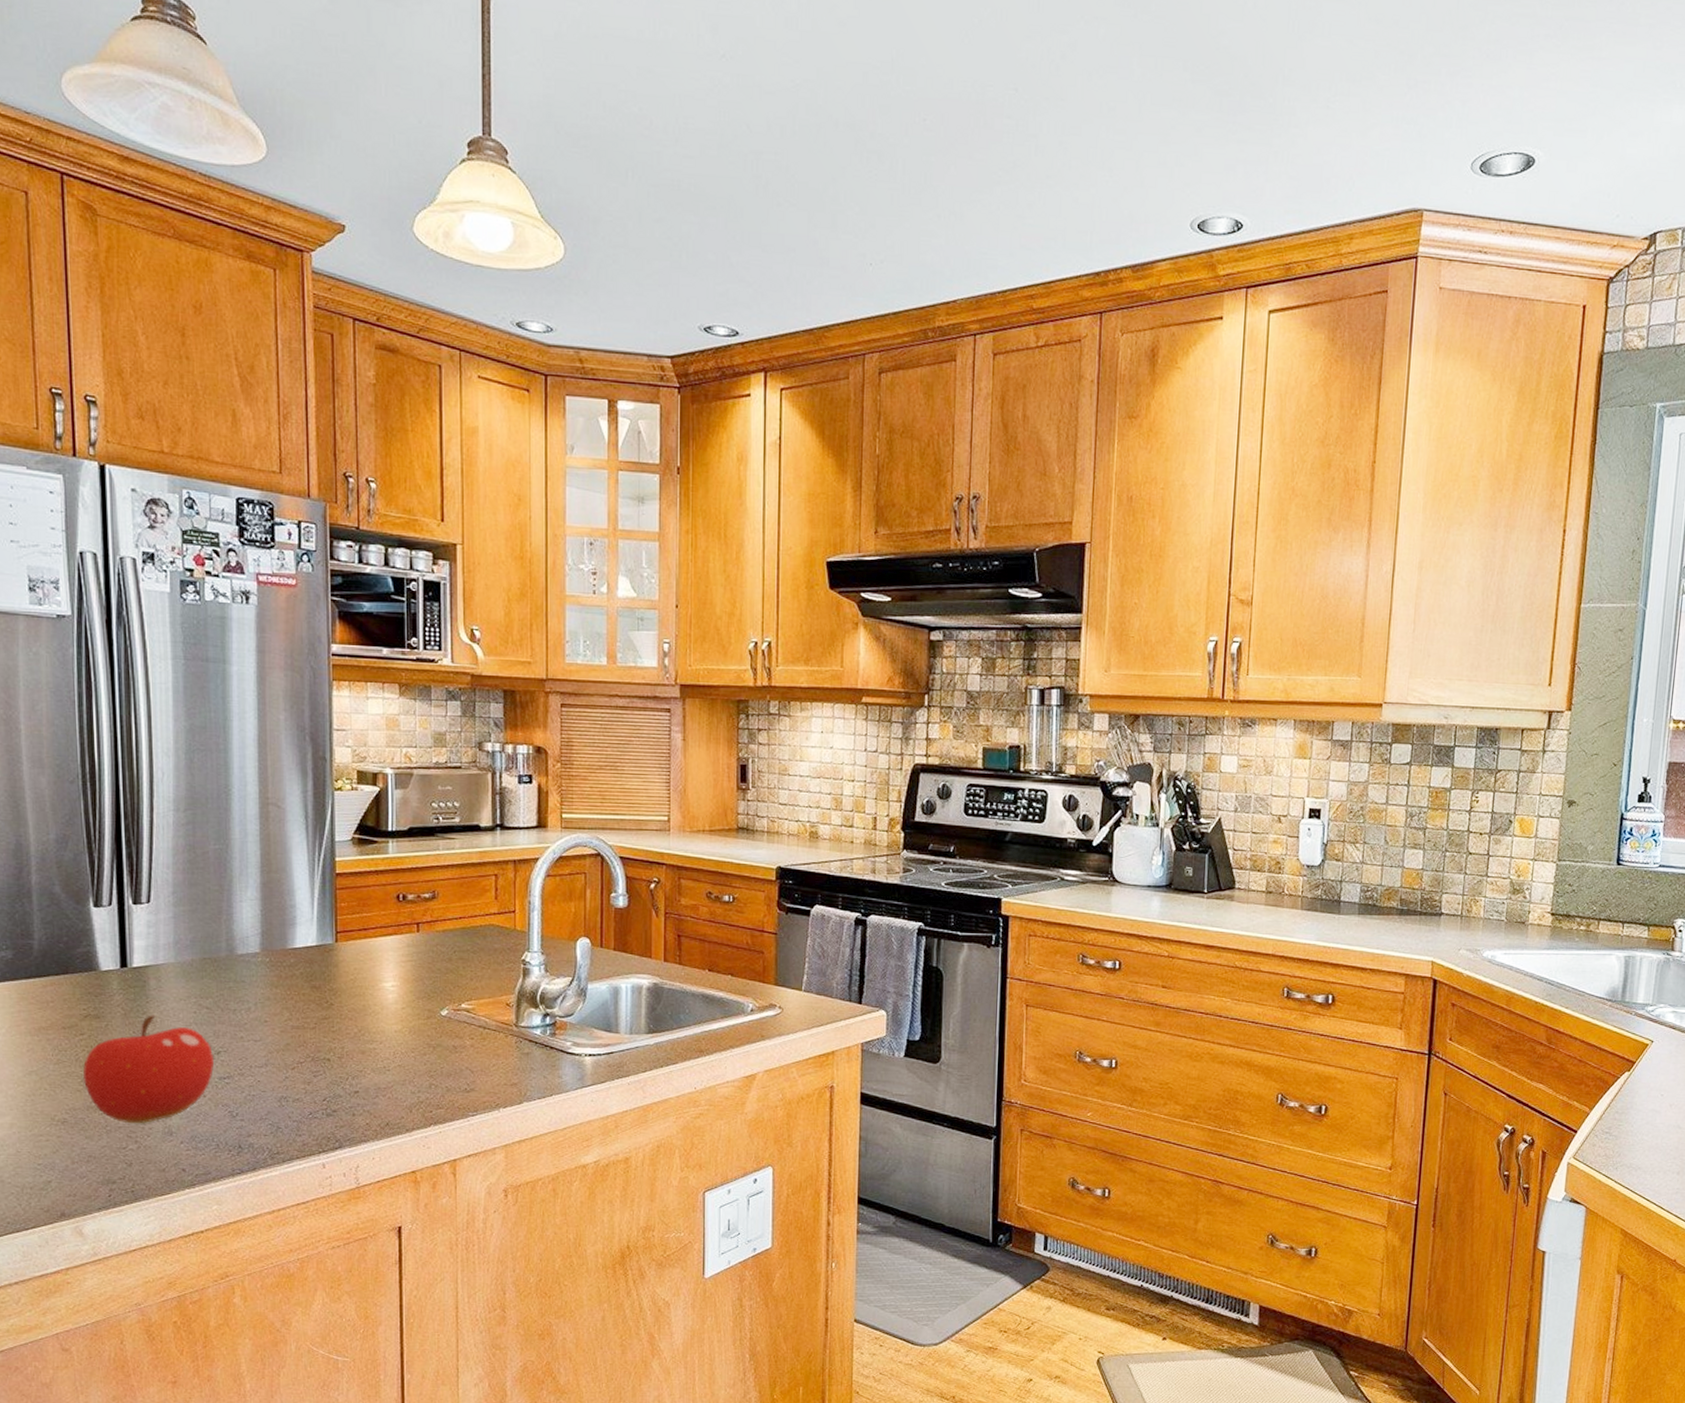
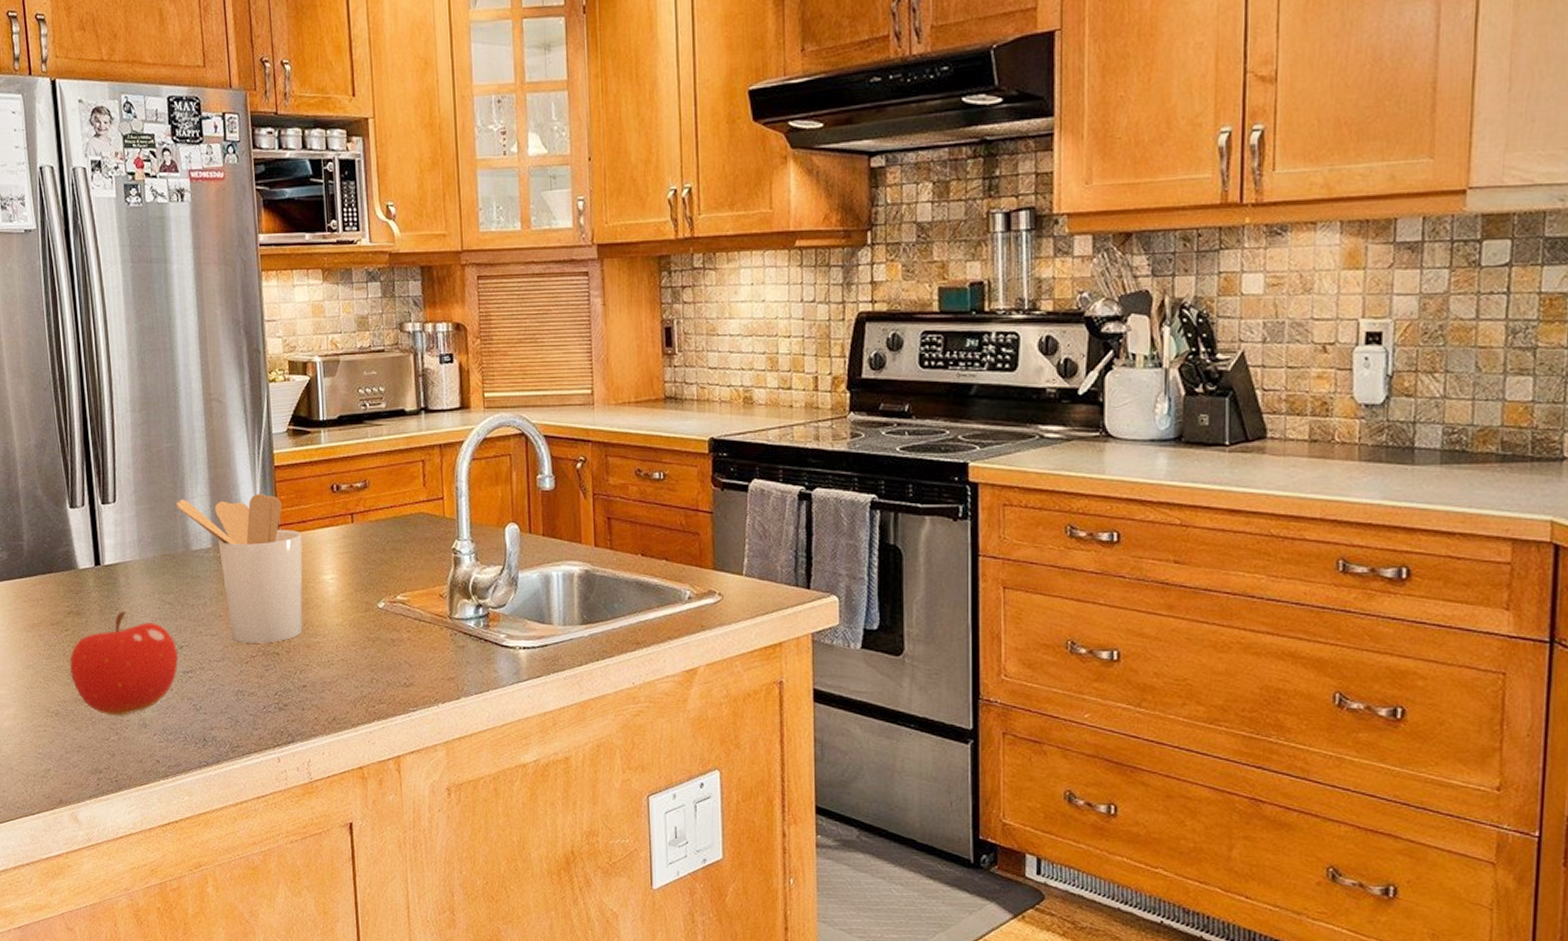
utensil holder: none [221,900,363,1049] -> present [176,494,303,644]

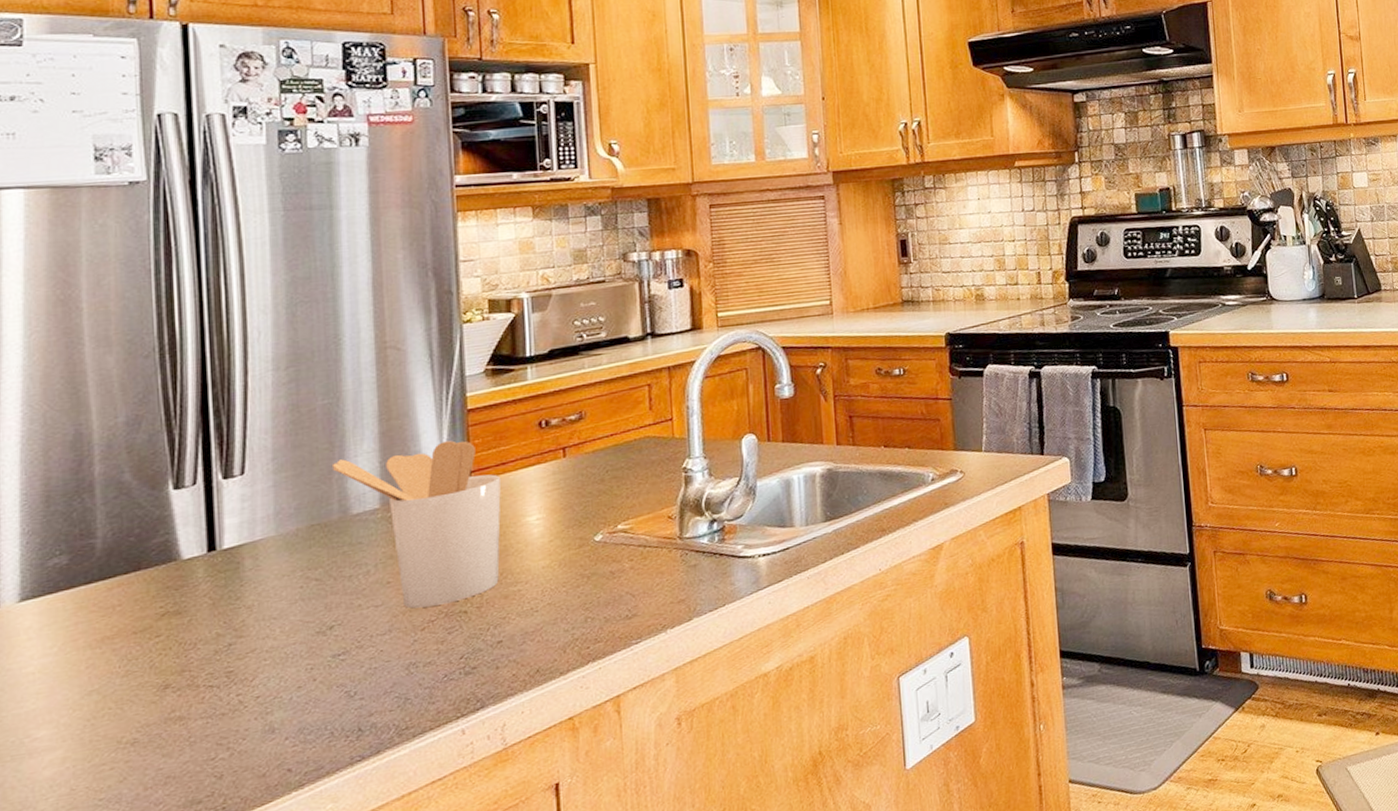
fruit: present [70,611,179,716] -> none [160,598,327,729]

